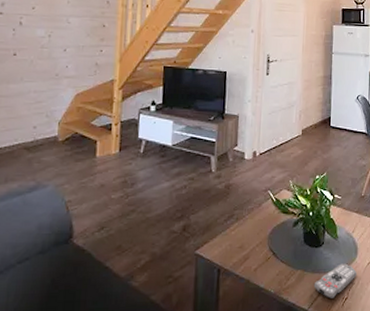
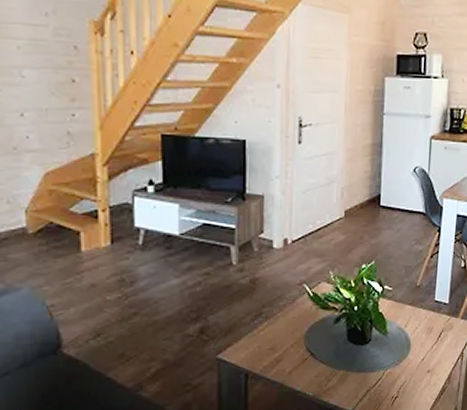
remote control: present [313,263,357,300] -> none [359,360,409,399]

